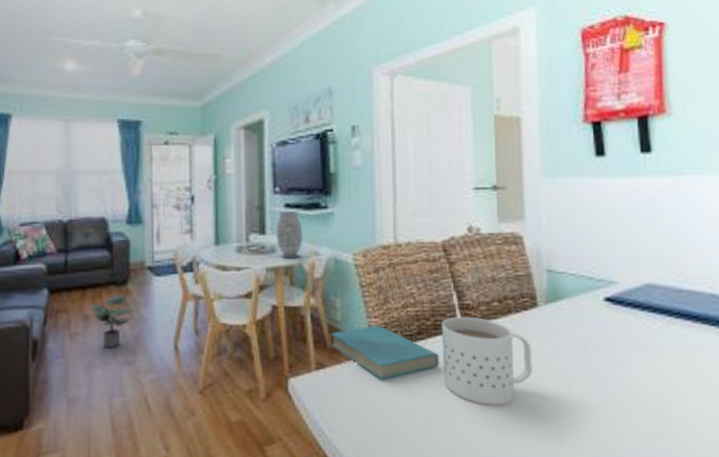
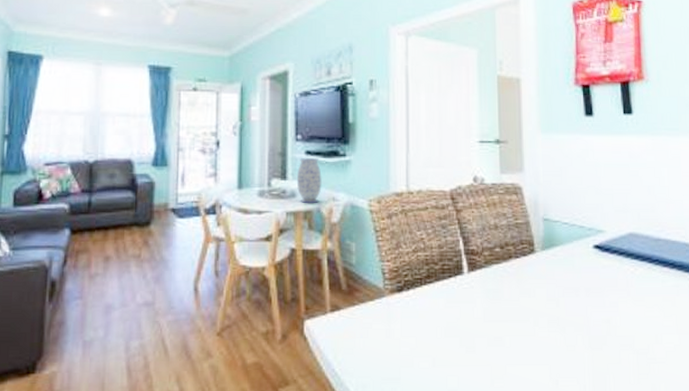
potted plant: present [89,294,134,349] -> none [110,235,155,290]
book: present [331,325,440,380] -> none [346,269,447,322]
mug: present [441,316,532,405] -> none [448,261,530,347]

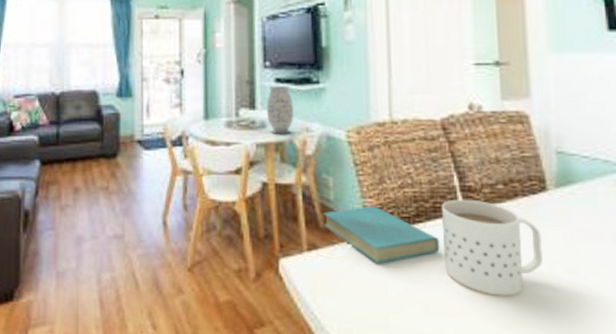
book: none [346,269,447,322] -> present [324,206,440,264]
mug: none [448,261,530,347] -> present [441,199,543,296]

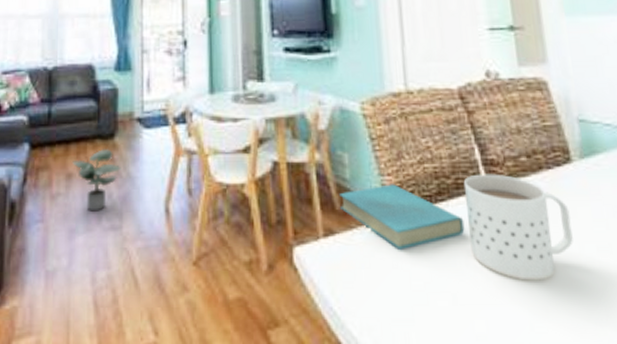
potted plant: none [79,167,123,222] -> present [72,149,121,212]
vase: present [266,86,294,134] -> none [275,56,305,108]

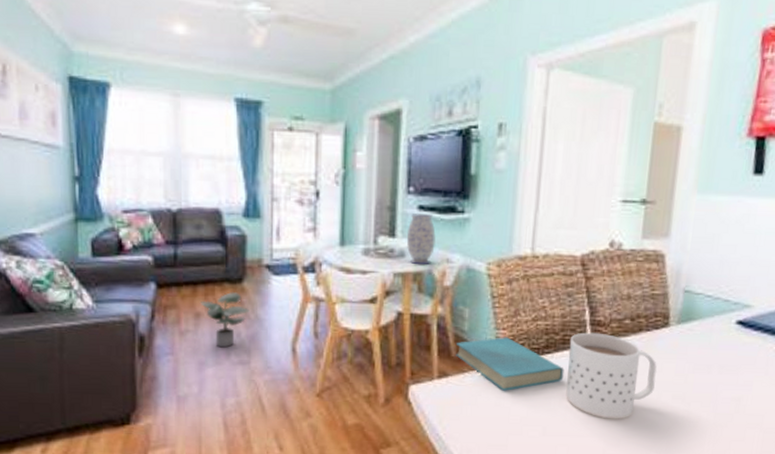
vase: none [275,56,305,108] -> present [406,214,436,264]

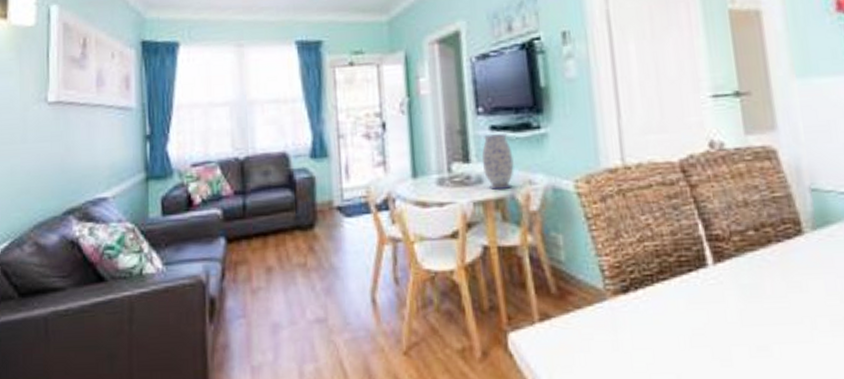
potted plant: present [201,292,250,348] -> none [272,240,323,305]
book: present [456,337,564,391] -> none [555,264,689,331]
mug: present [566,332,657,419] -> none [686,249,805,358]

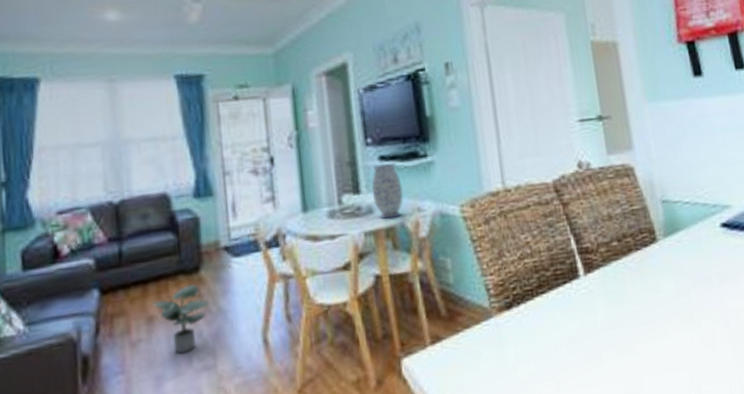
potted plant: none [272,240,323,305] -> present [153,284,210,354]

